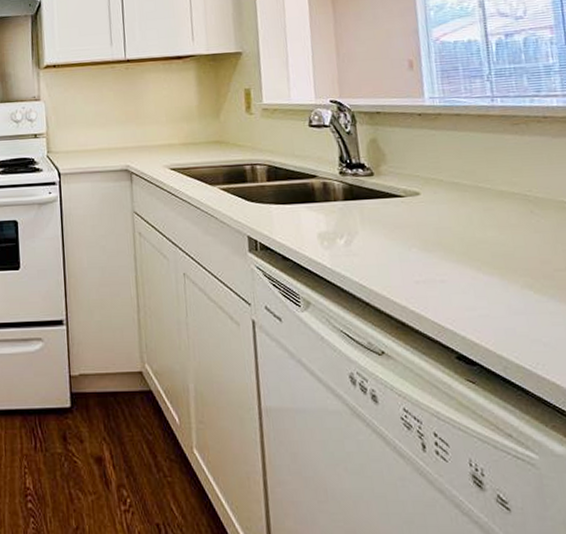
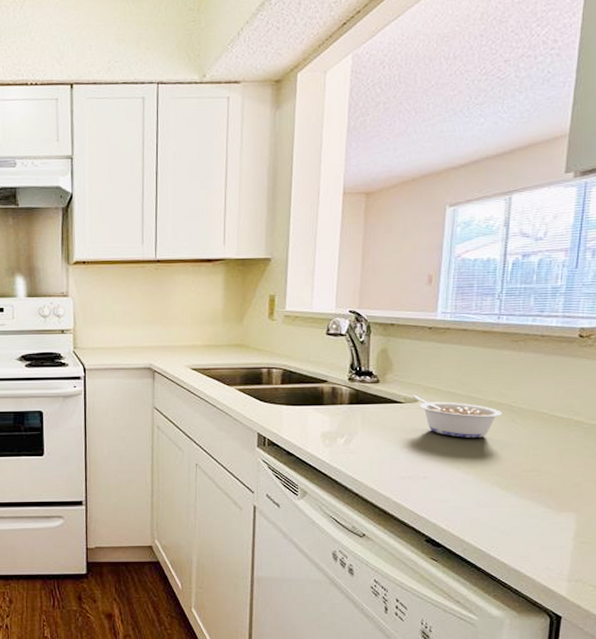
legume: none [412,187,517,234] -> present [412,395,502,438]

